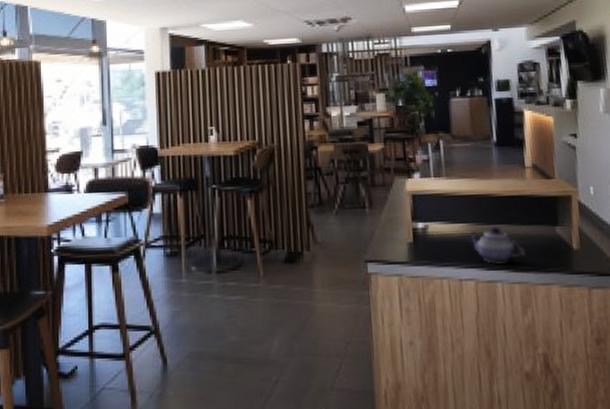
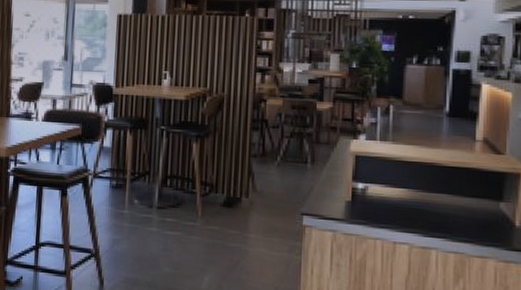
teapot: present [467,226,525,264] -> none [407,195,464,232]

